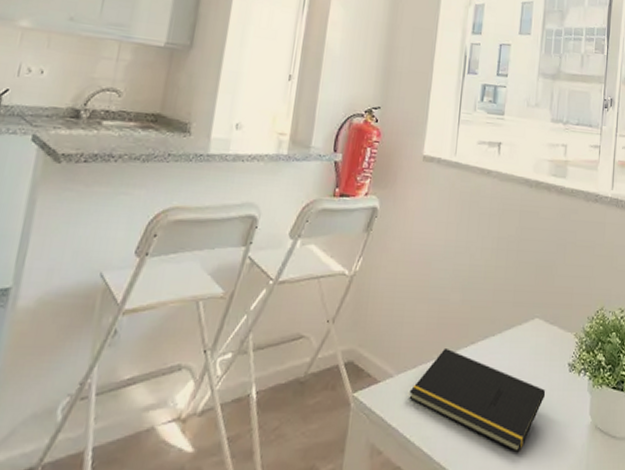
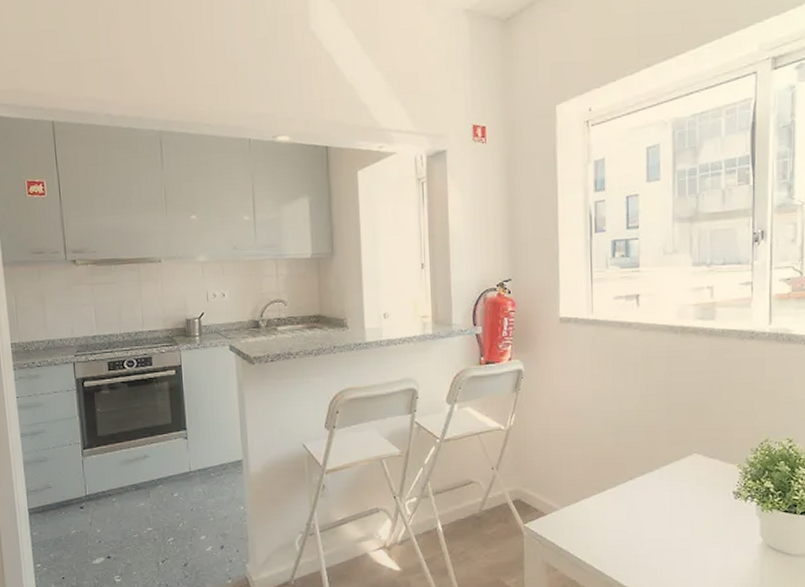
notepad: present [409,347,546,453] -> none [575,484,711,569]

